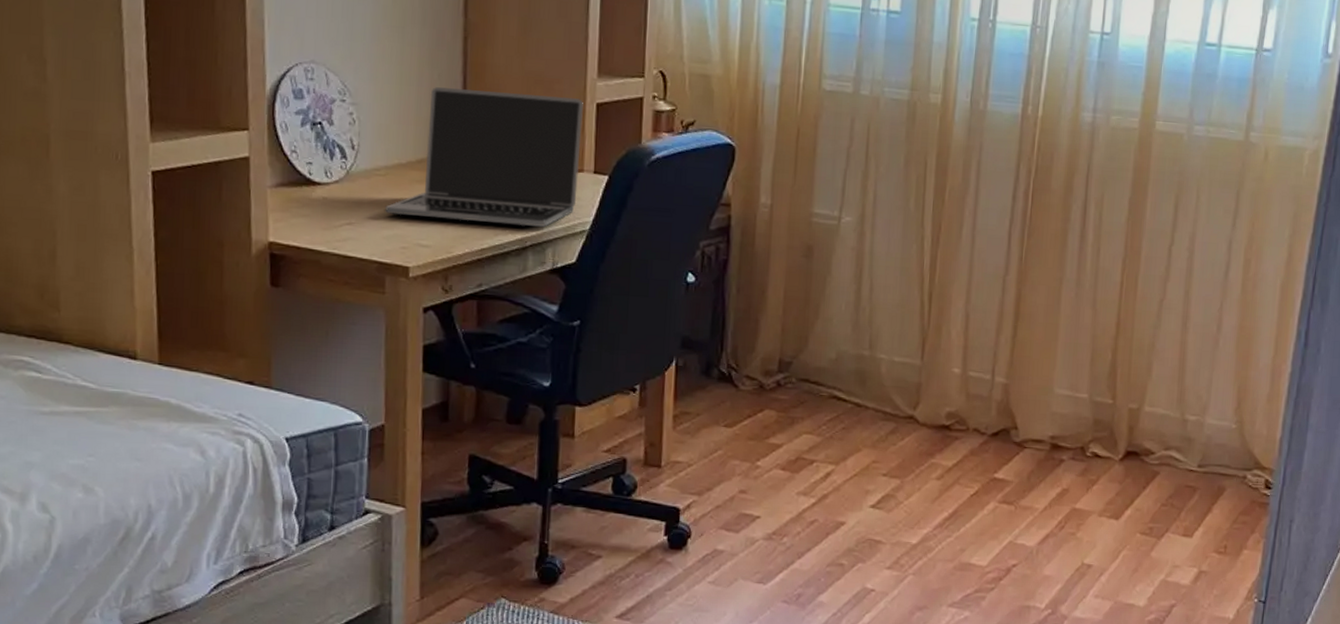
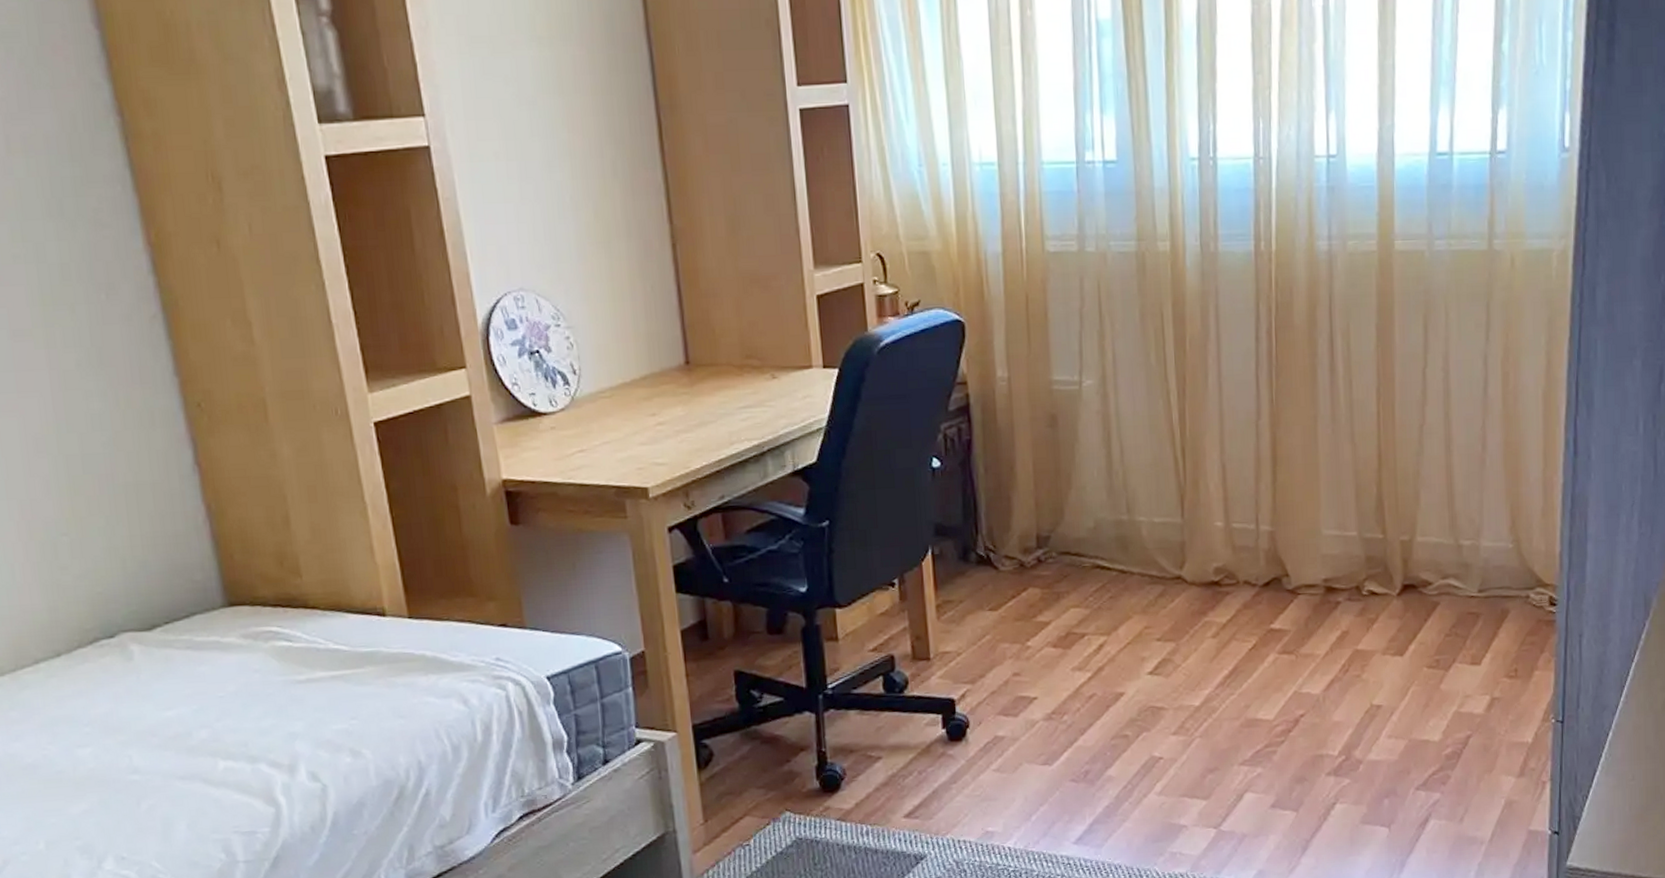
laptop: present [385,87,583,227] -> none [615,292,809,436]

